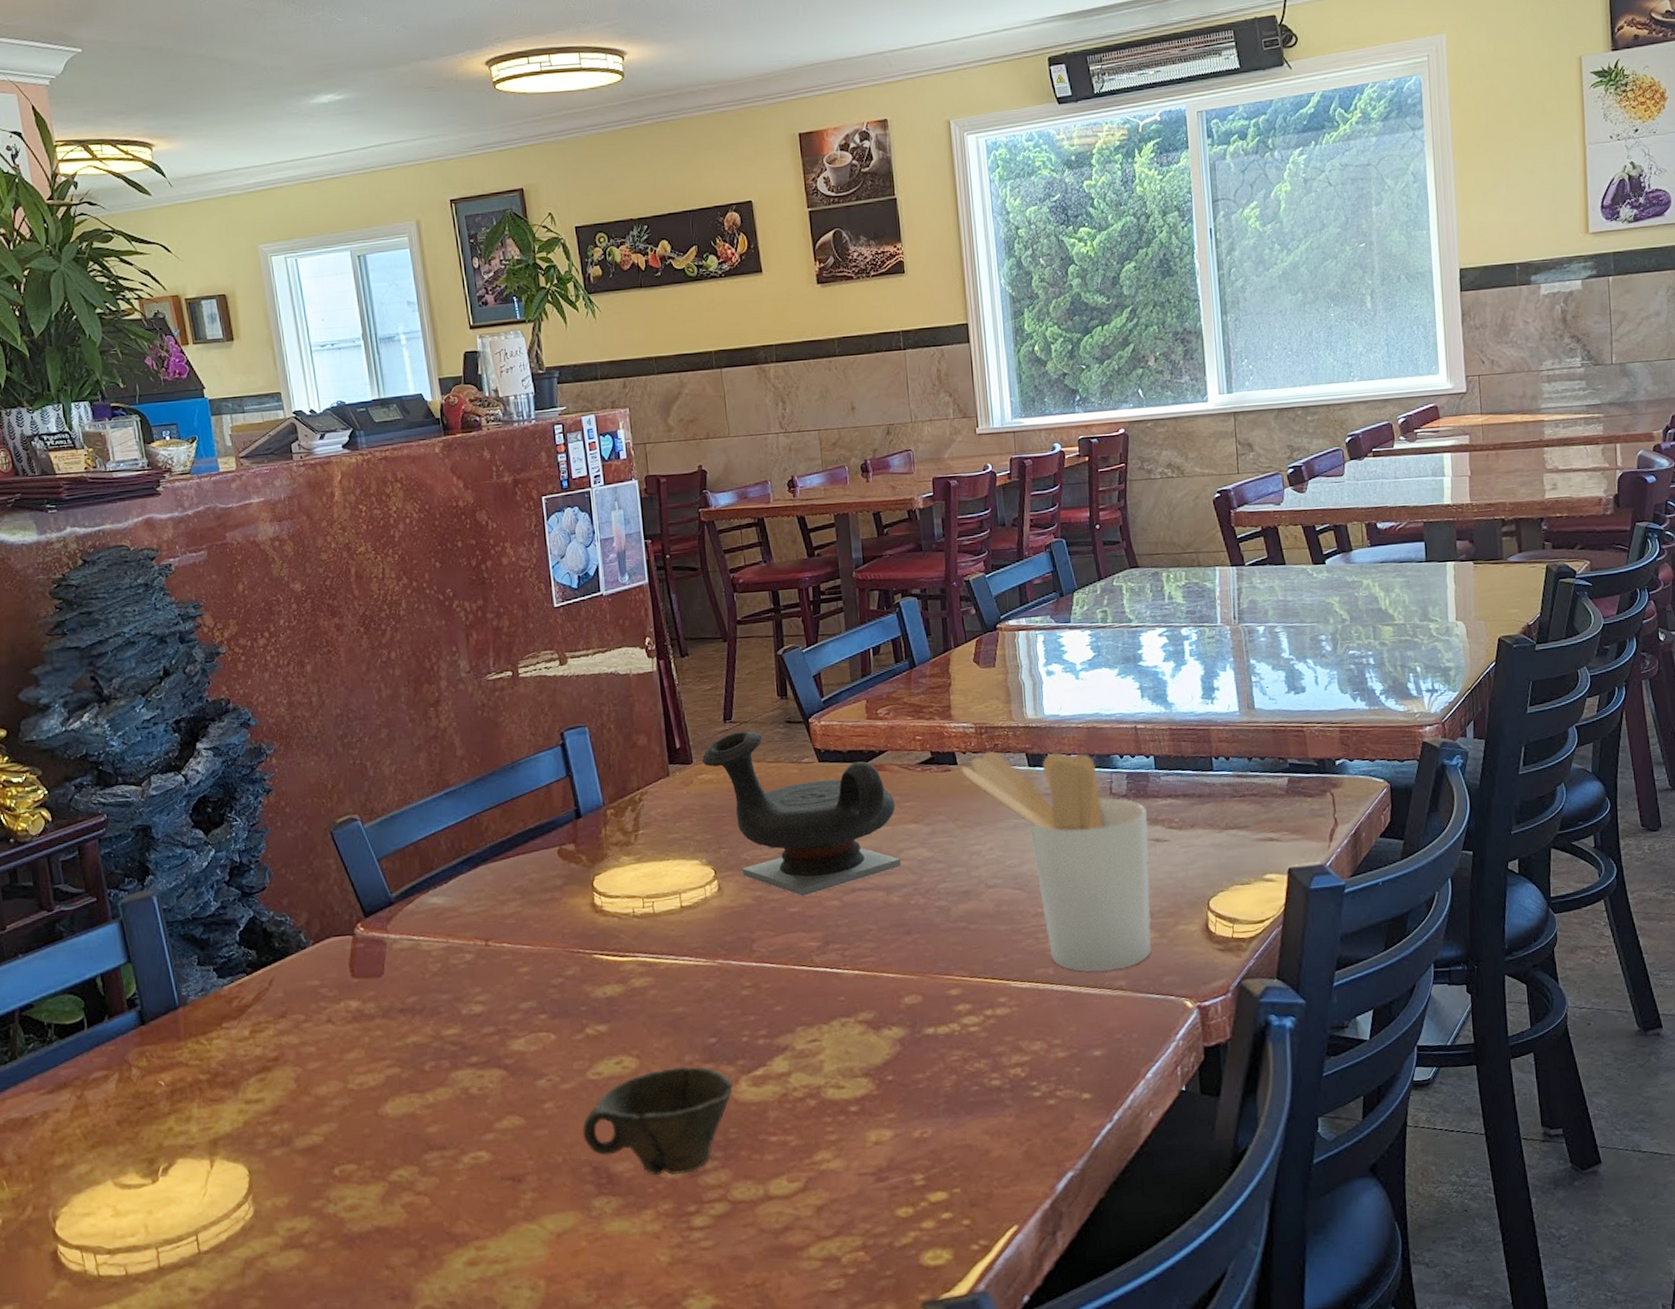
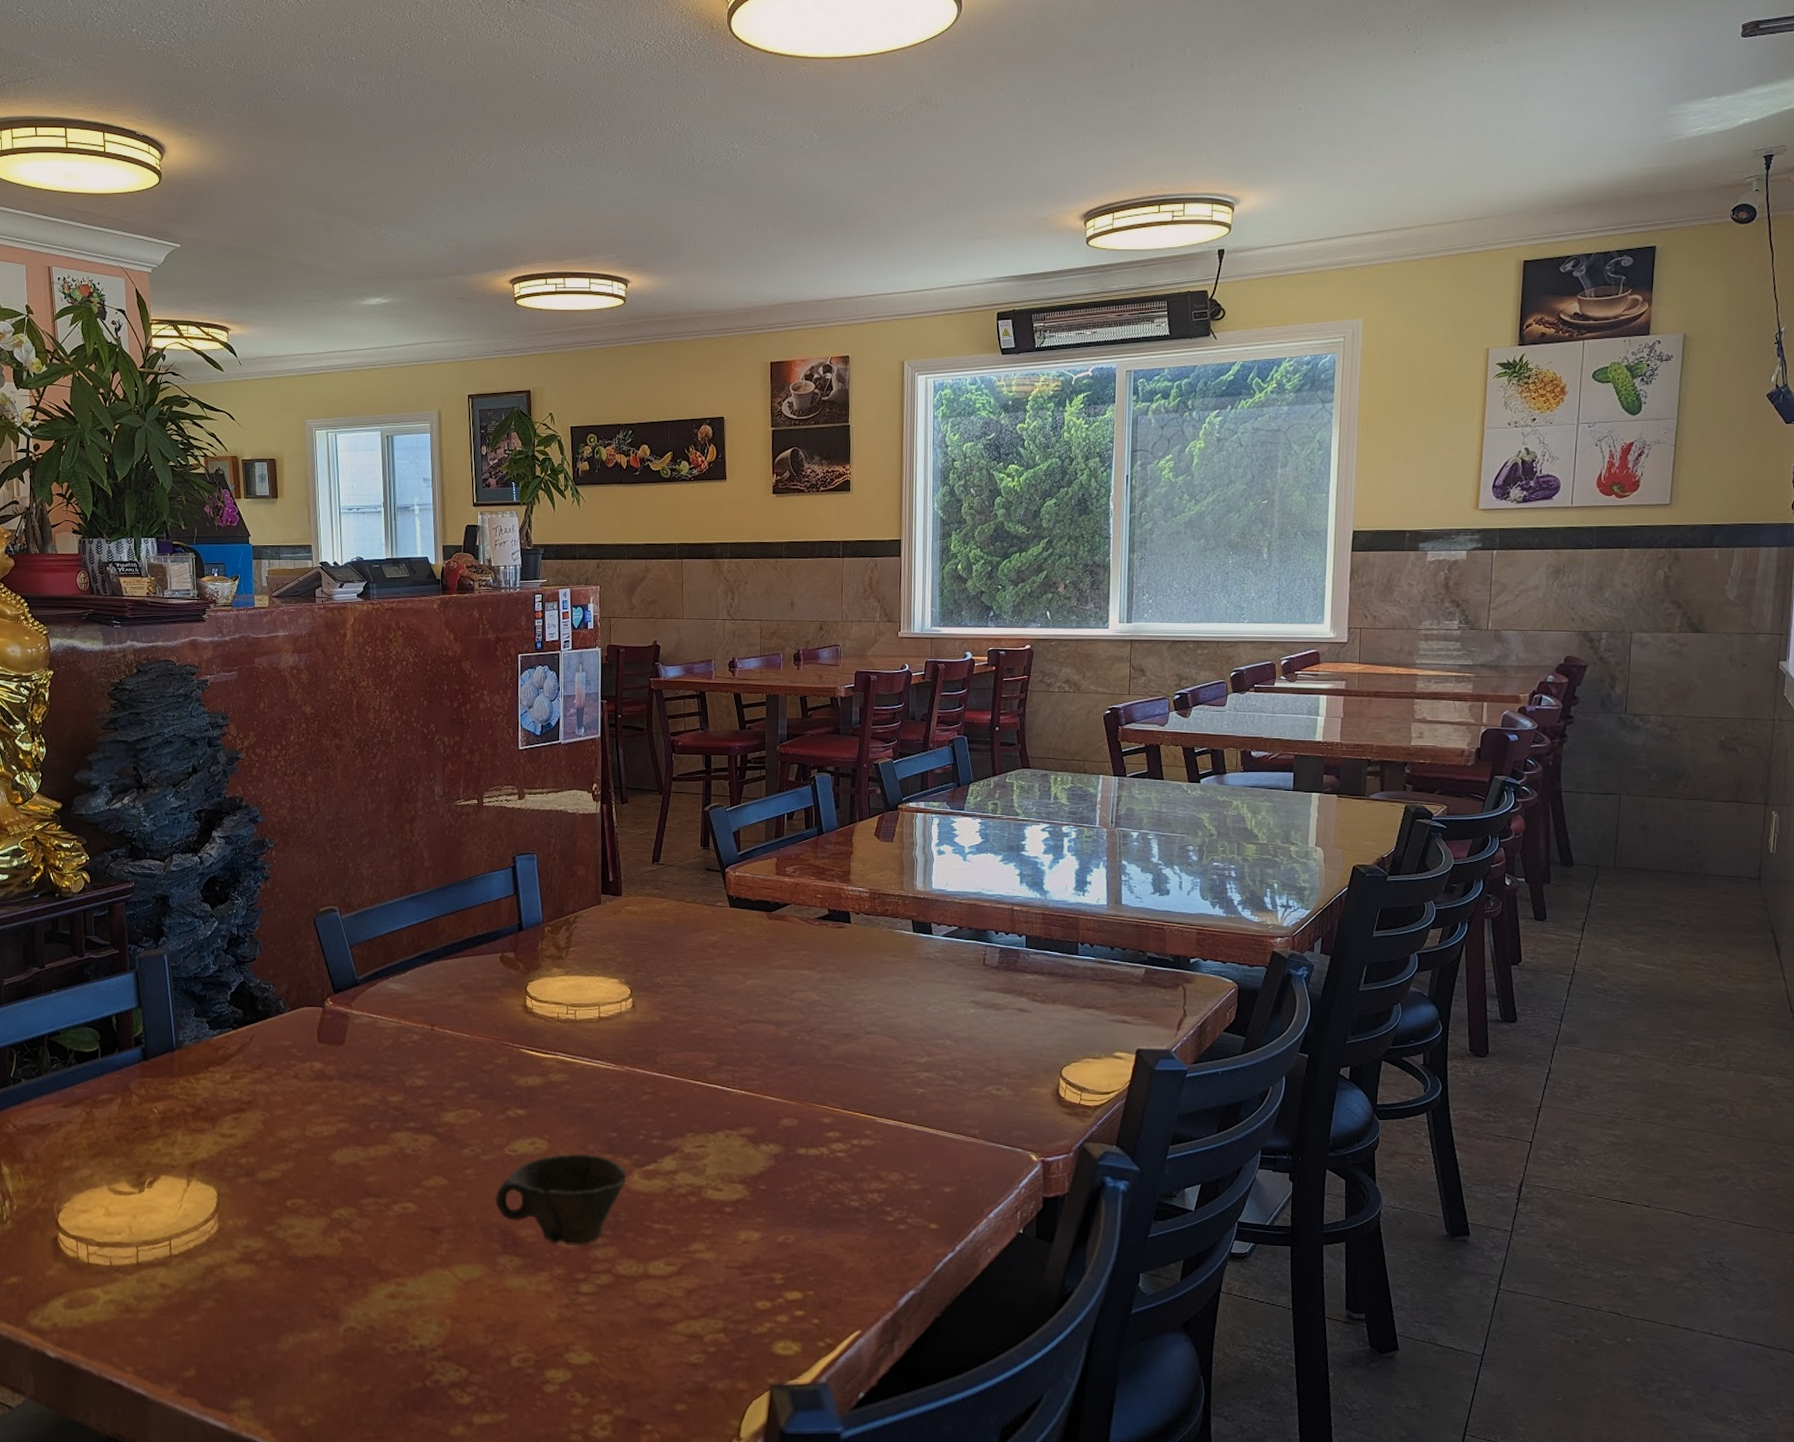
teapot: present [702,731,901,896] -> none [631,873,792,1021]
utensil holder: present [961,750,1151,972] -> none [853,914,1015,1120]

